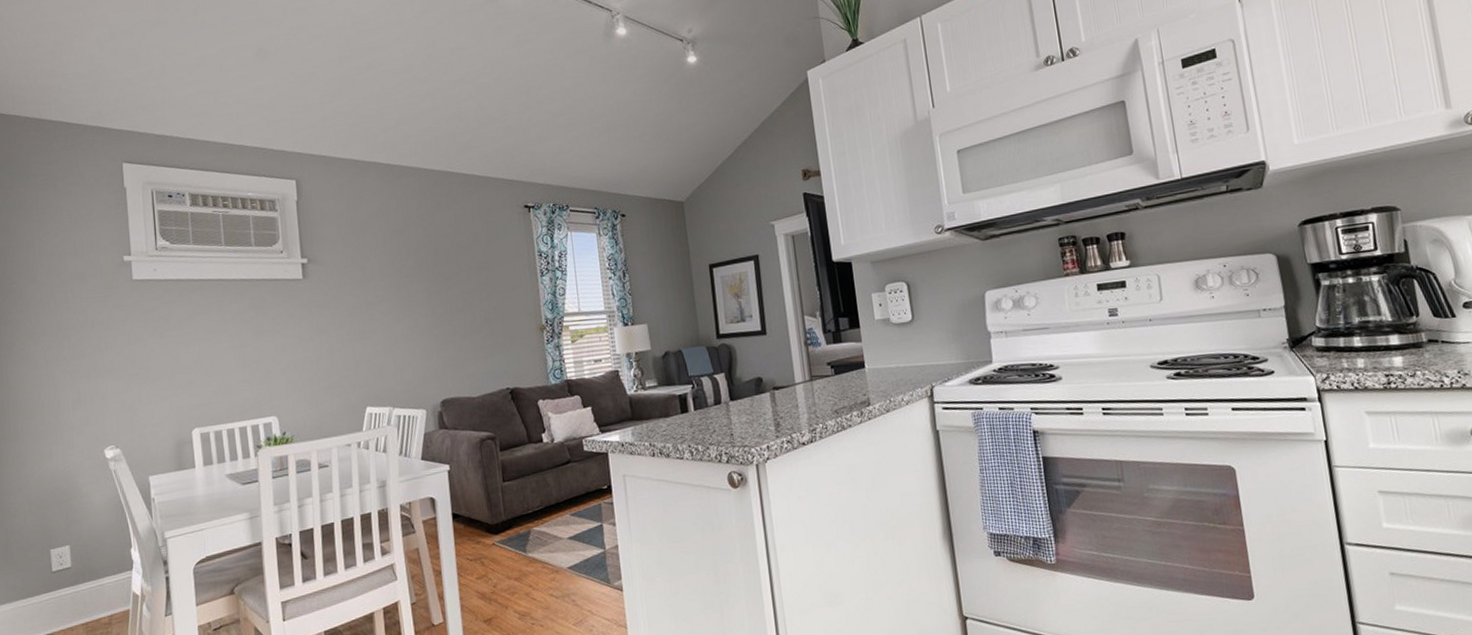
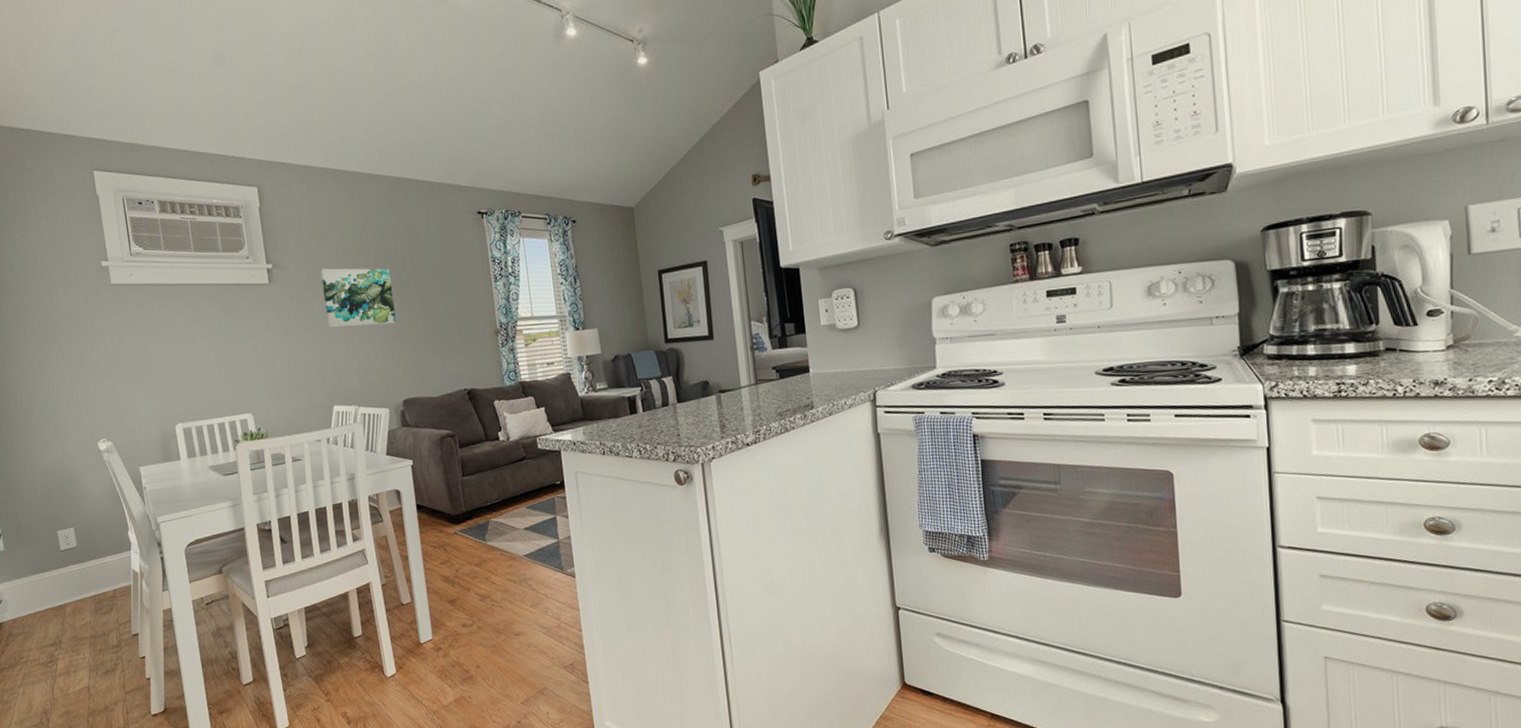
wall art: none [358,263,437,325] -> present [320,268,397,328]

